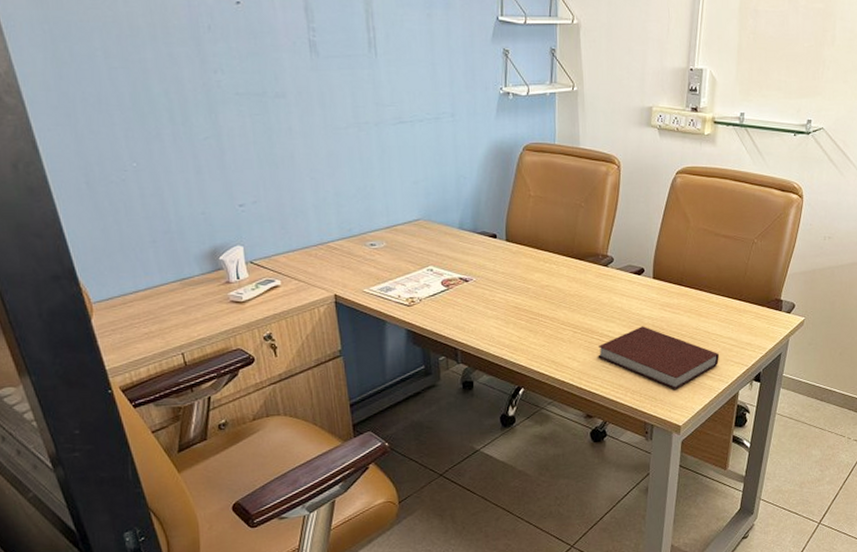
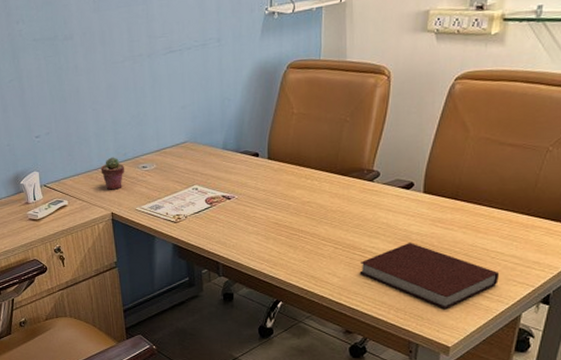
potted succulent: none [321,232,350,269] -> present [100,157,125,190]

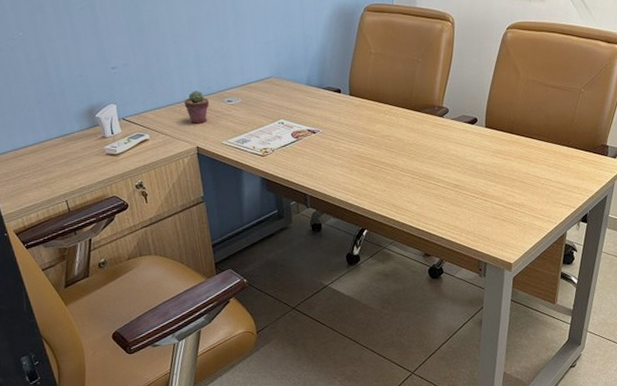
notebook: present [359,243,499,309] -> none [435,172,548,230]

